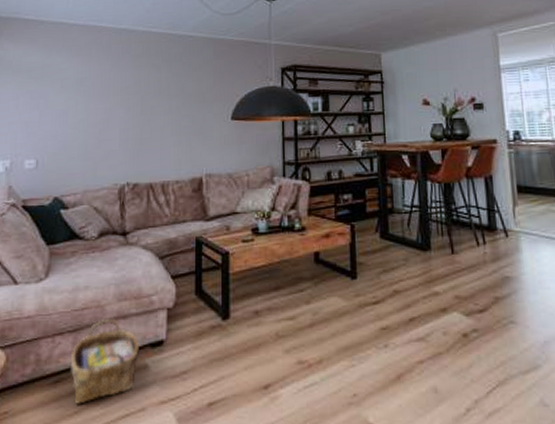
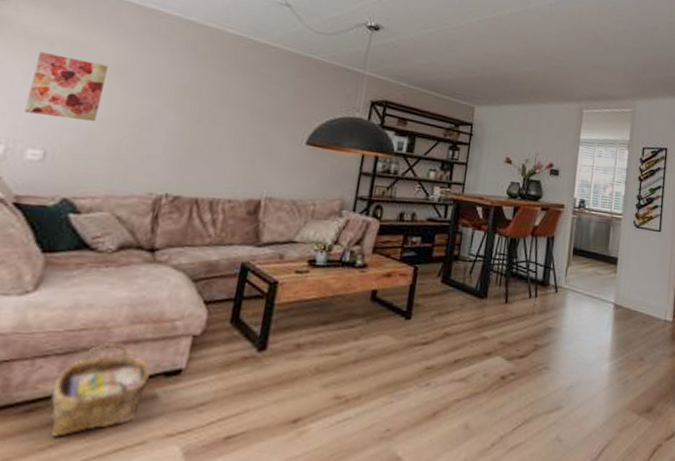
wall art: none [19,79,69,130] -> present [25,52,108,122]

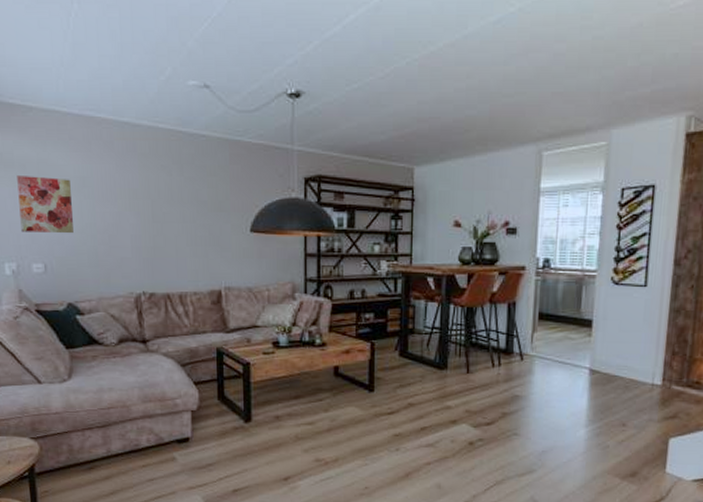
woven basket: present [51,342,151,437] -> none [101,417,166,487]

